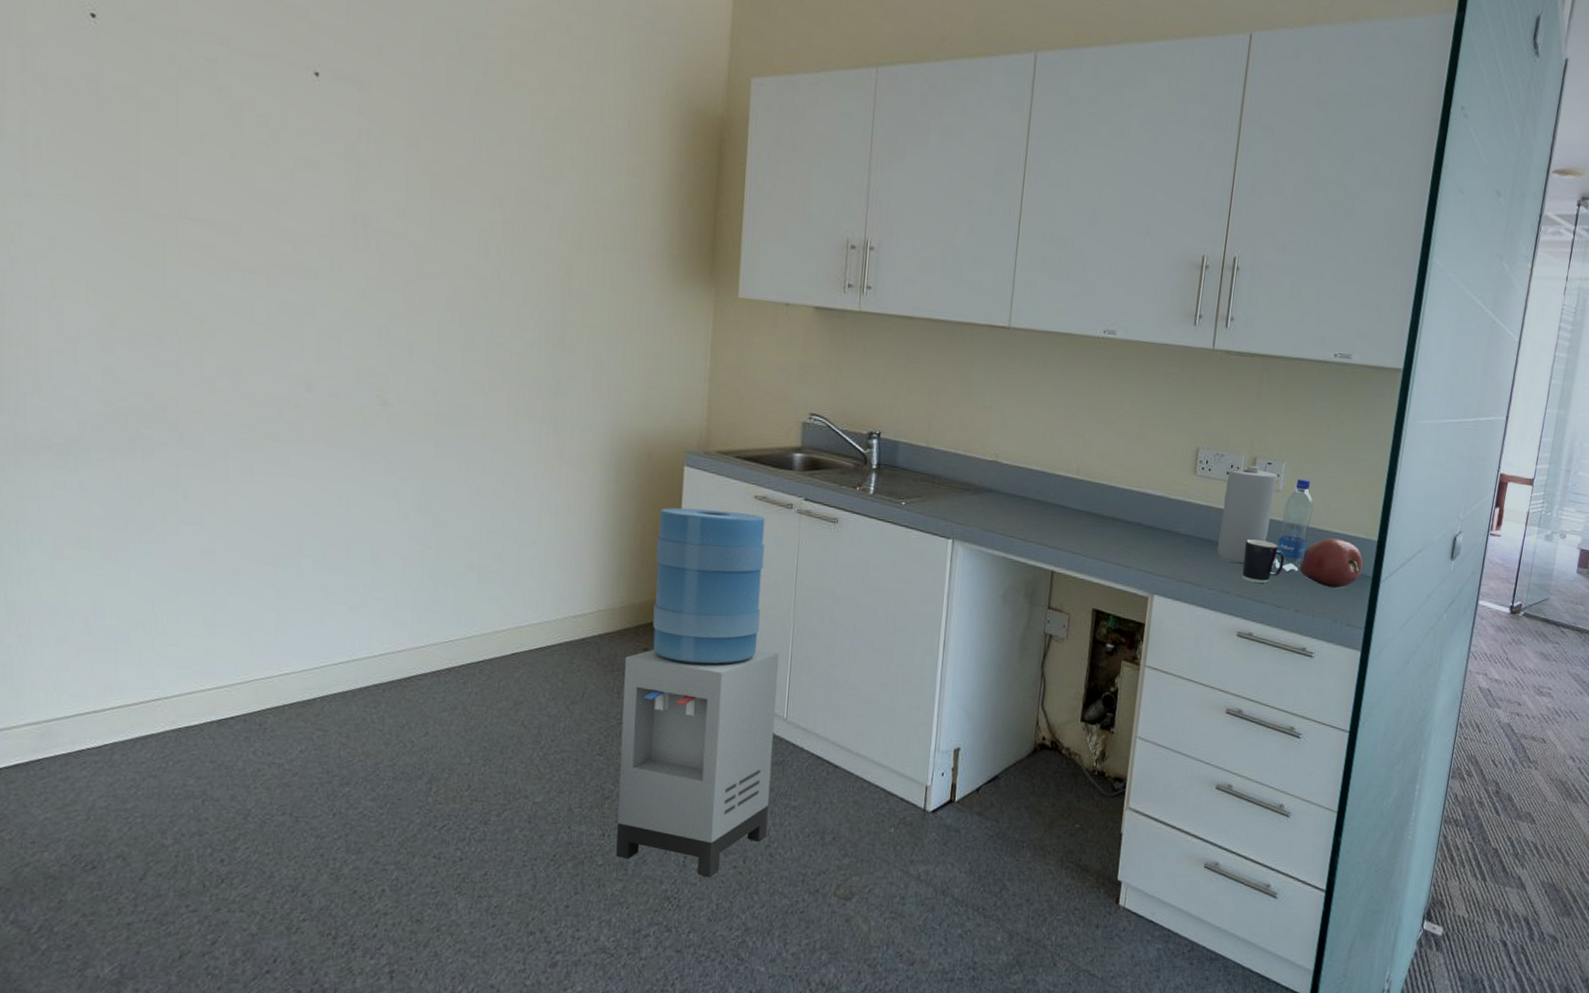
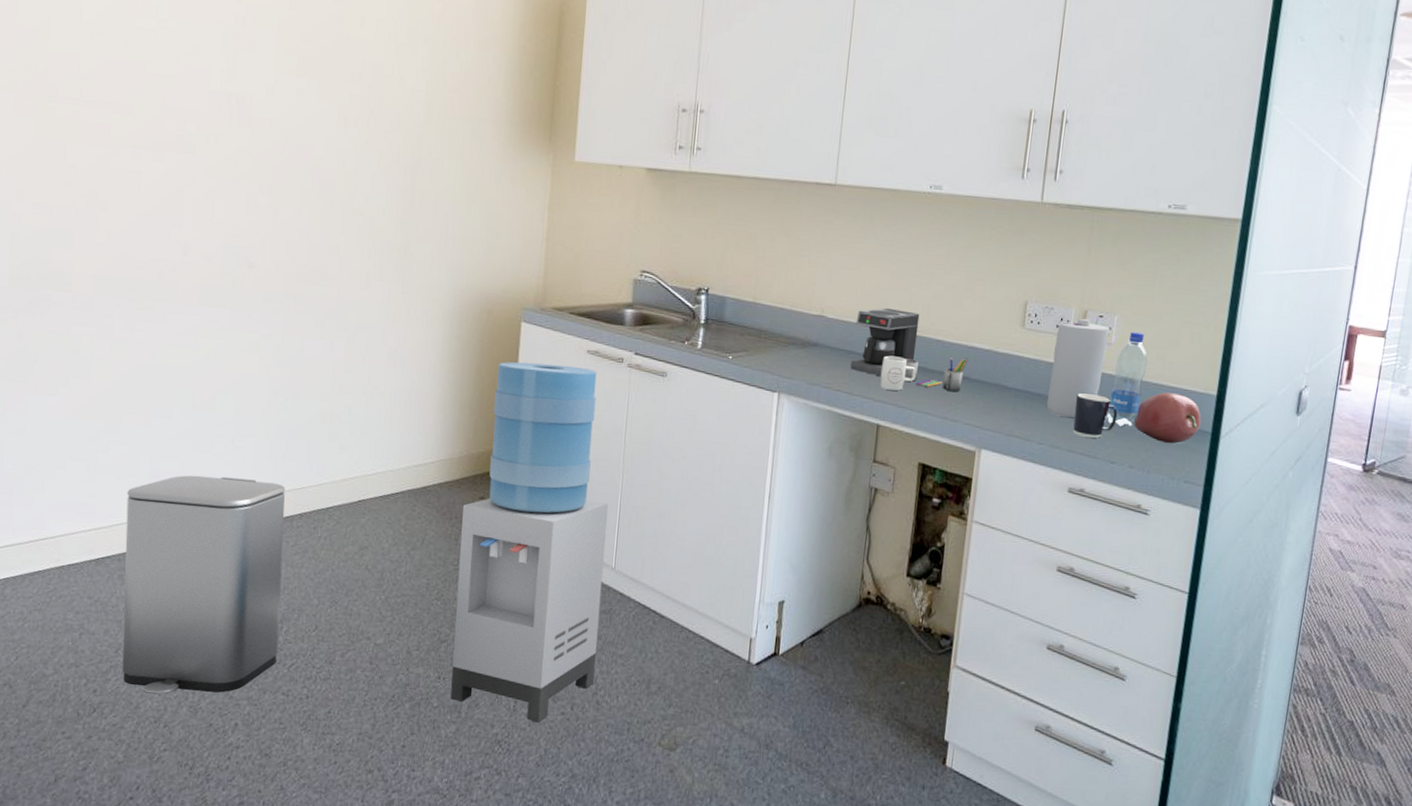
pedal bin: none [251,628,431,862] -> present [122,475,285,695]
coffee maker: none [1025,453,1142,539] -> present [850,307,969,392]
mug: none [1054,501,1090,537] -> present [880,355,916,391]

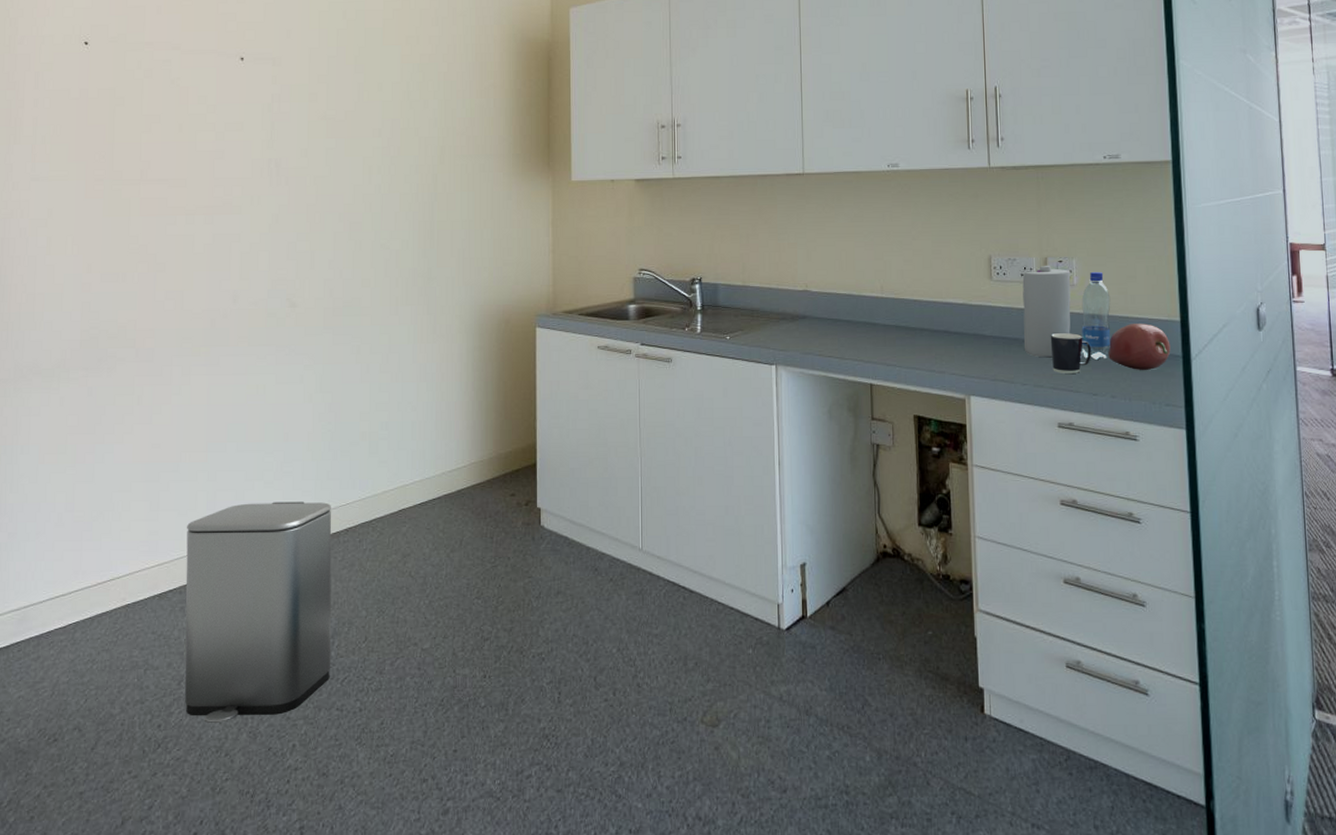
water cooler: present [450,361,608,722] -> none [495,362,632,712]
coffee maker: present [850,307,969,392] -> none [838,276,946,346]
mug: present [880,355,916,391] -> none [866,319,899,351]

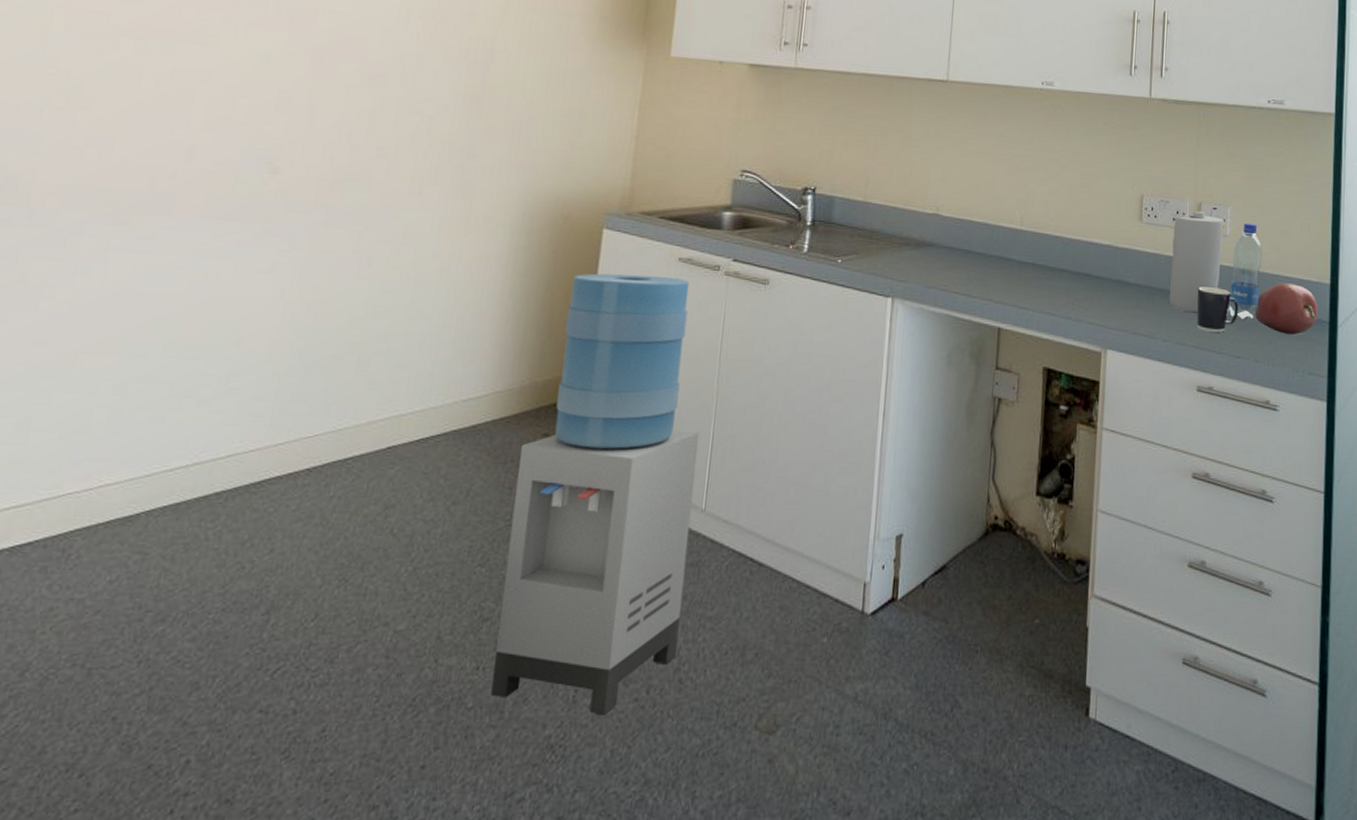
pedal bin: present [184,501,332,723] -> none [26,427,292,730]
water cooler: none [495,362,632,712] -> present [491,273,699,715]

